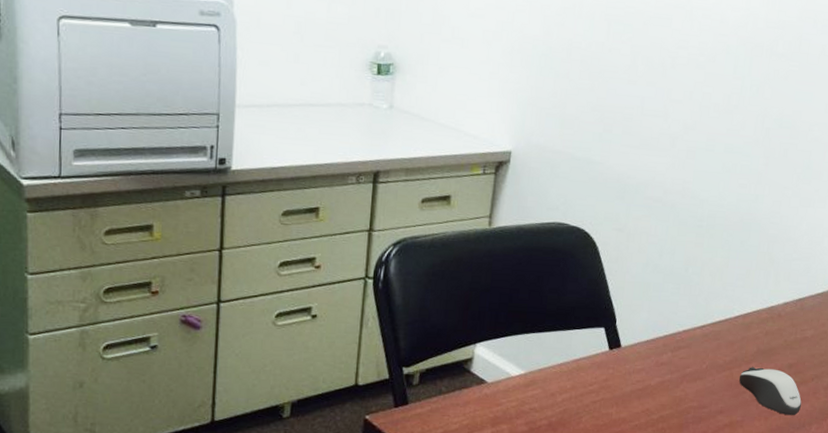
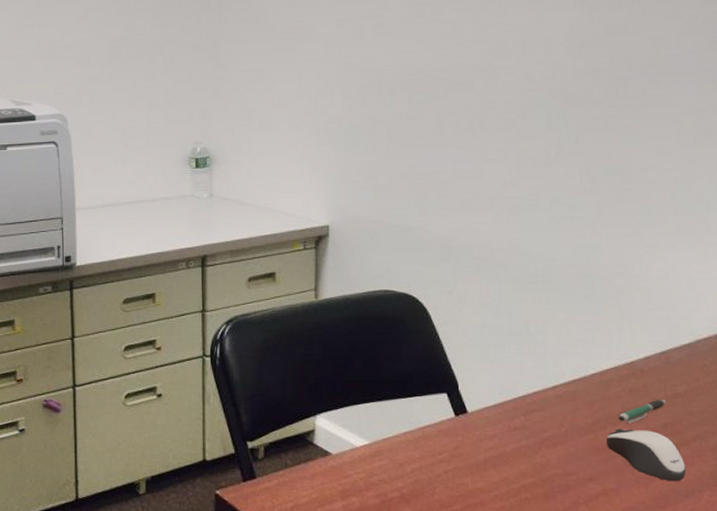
pen: none [752,341,795,363] -> present [618,399,666,424]

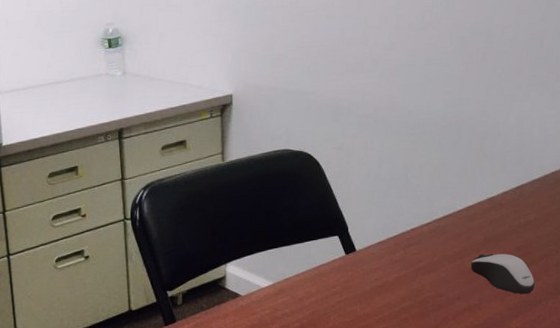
pen: present [618,399,666,424] -> none [480,226,520,249]

